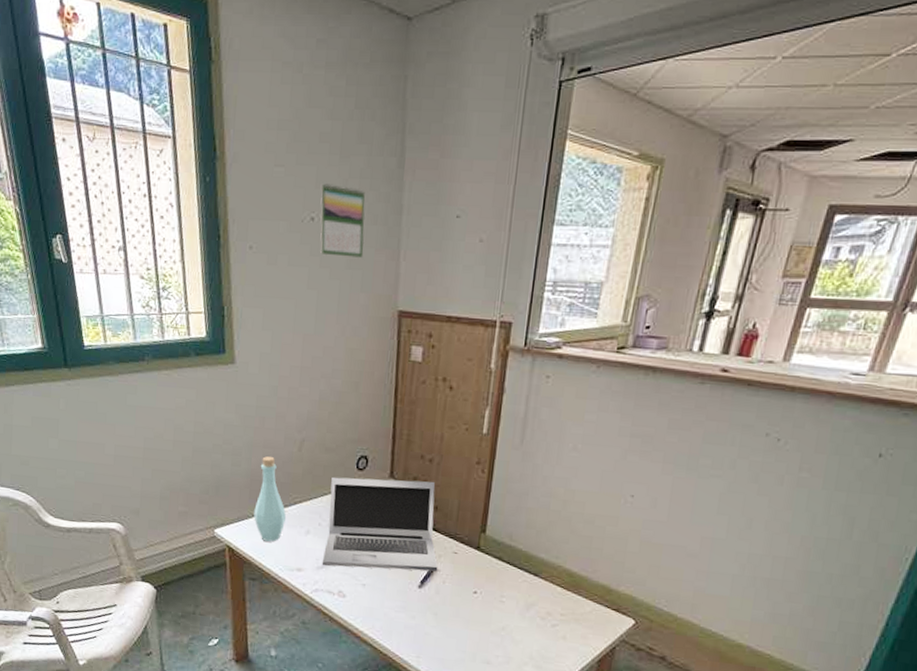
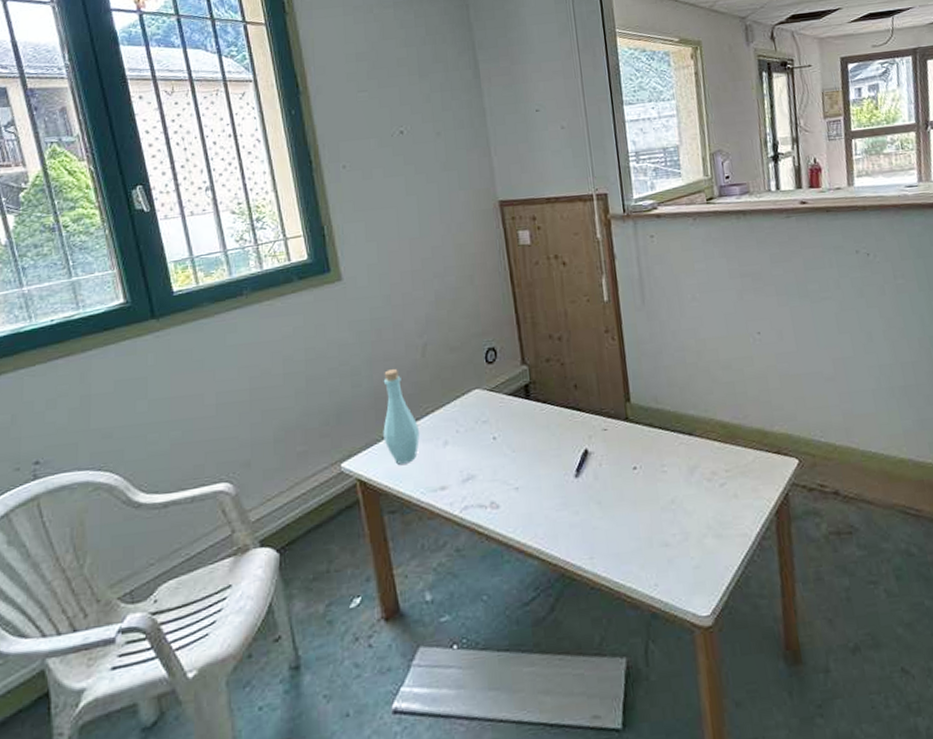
calendar: present [320,182,365,258] -> none [405,98,456,163]
laptop: present [322,476,438,572] -> none [462,359,591,478]

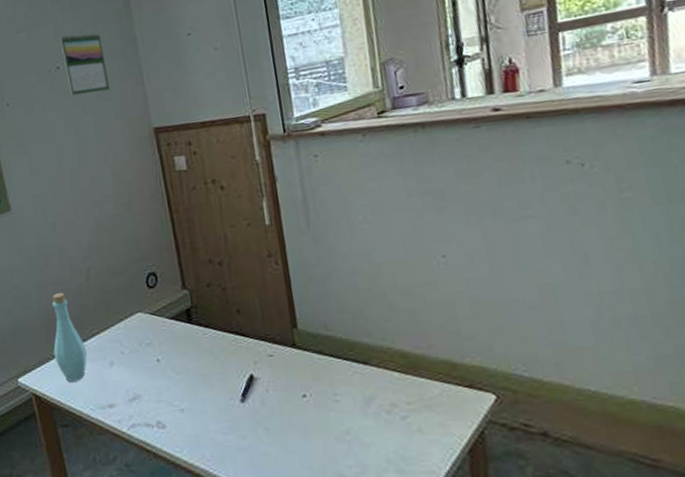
calendar: none [405,98,456,163] -> present [60,33,110,96]

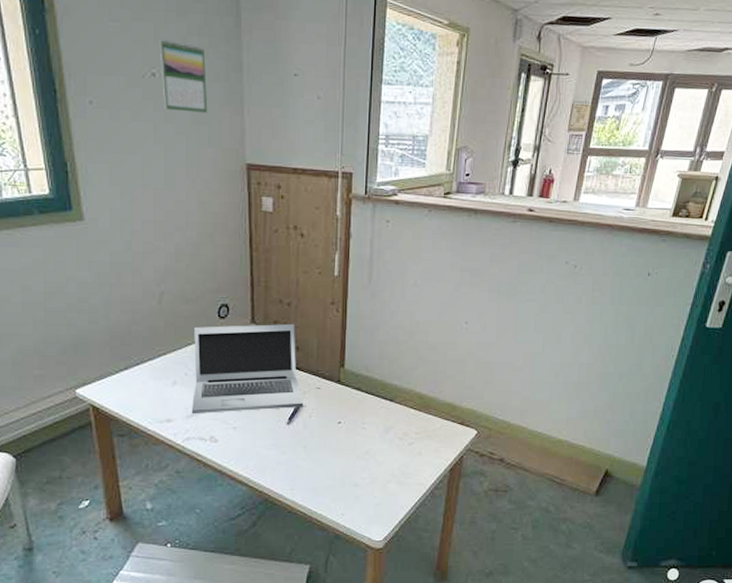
bottle: present [51,293,88,382] -> none [117,312,152,396]
laptop: none [124,284,257,397] -> present [191,323,304,414]

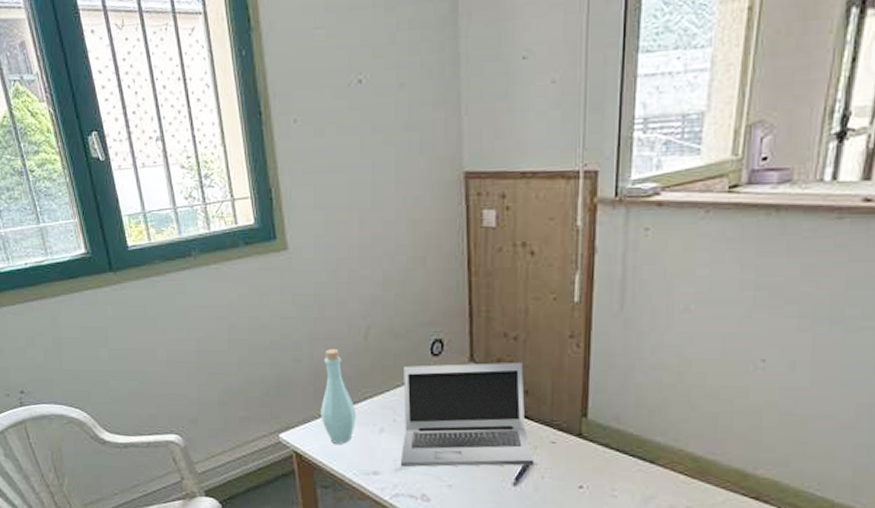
bottle: none [117,312,152,396] -> present [321,349,357,444]
calendar: present [159,38,208,113] -> none [366,39,420,120]

